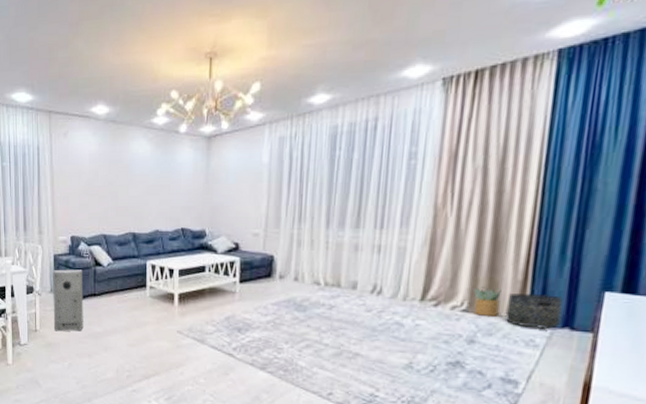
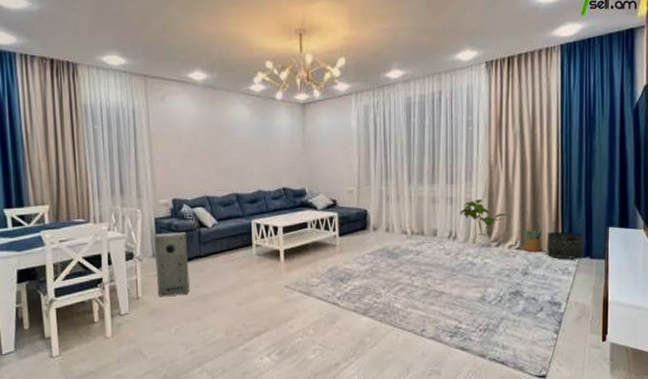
house plant: none [389,248,459,307] -> present [460,198,511,248]

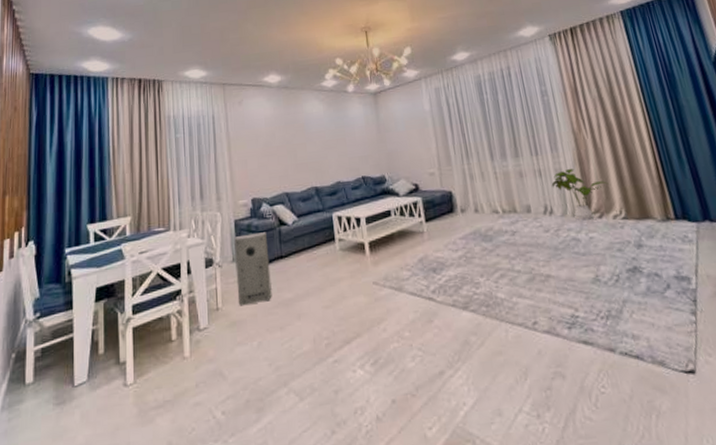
potted plant: present [523,228,542,252] -> none [625,193,652,221]
basket: present [545,232,584,260] -> none [653,193,701,226]

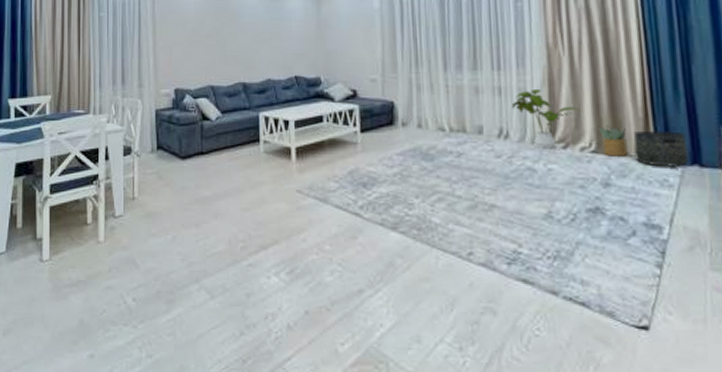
air purifier: present [234,232,272,306] -> none [154,125,190,198]
potted plant: none [625,193,652,221] -> present [598,126,628,156]
basket: none [653,193,701,226] -> present [632,131,689,168]

